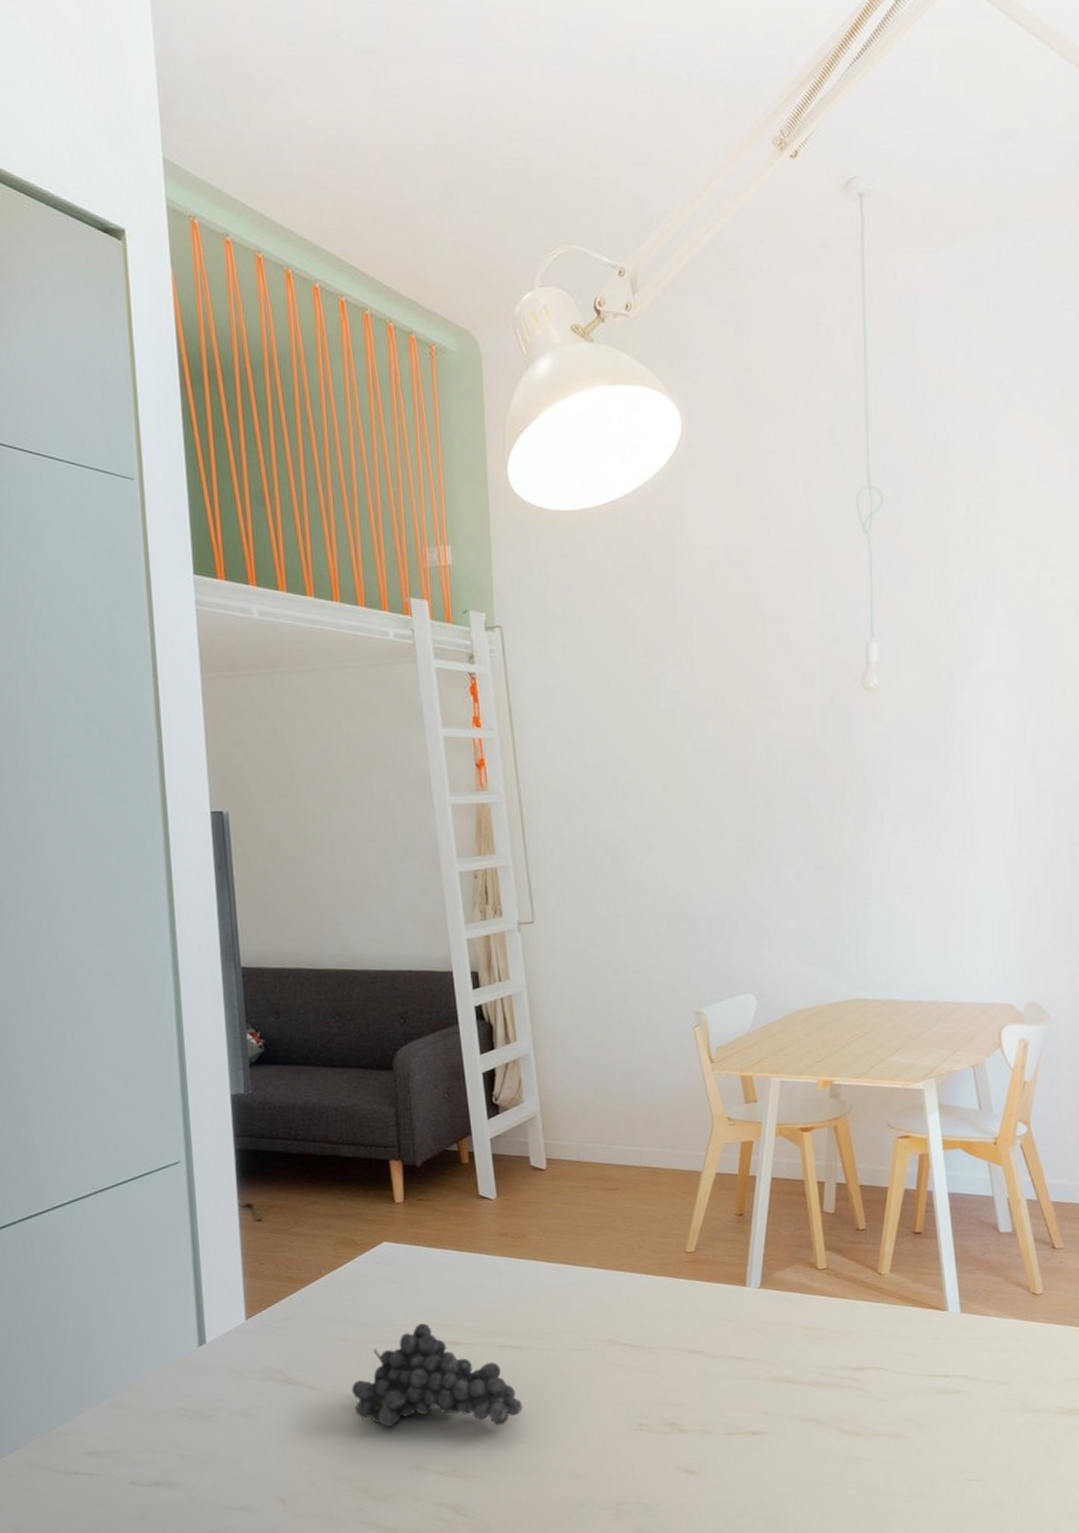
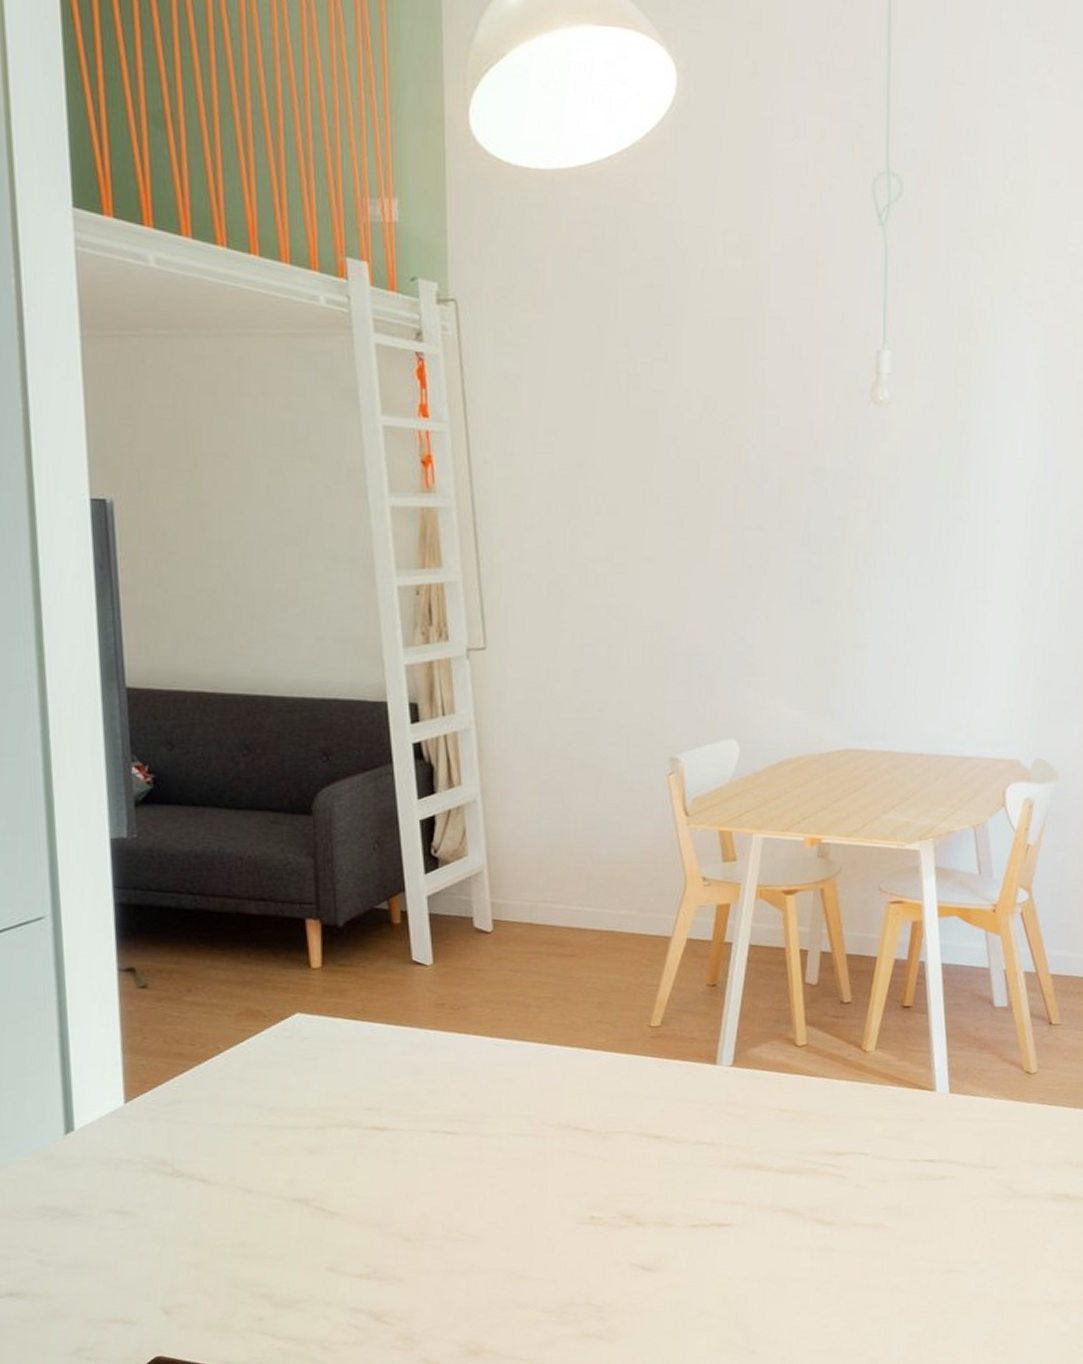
fruit: present [351,1323,523,1428] -> none [253,1105,458,1225]

